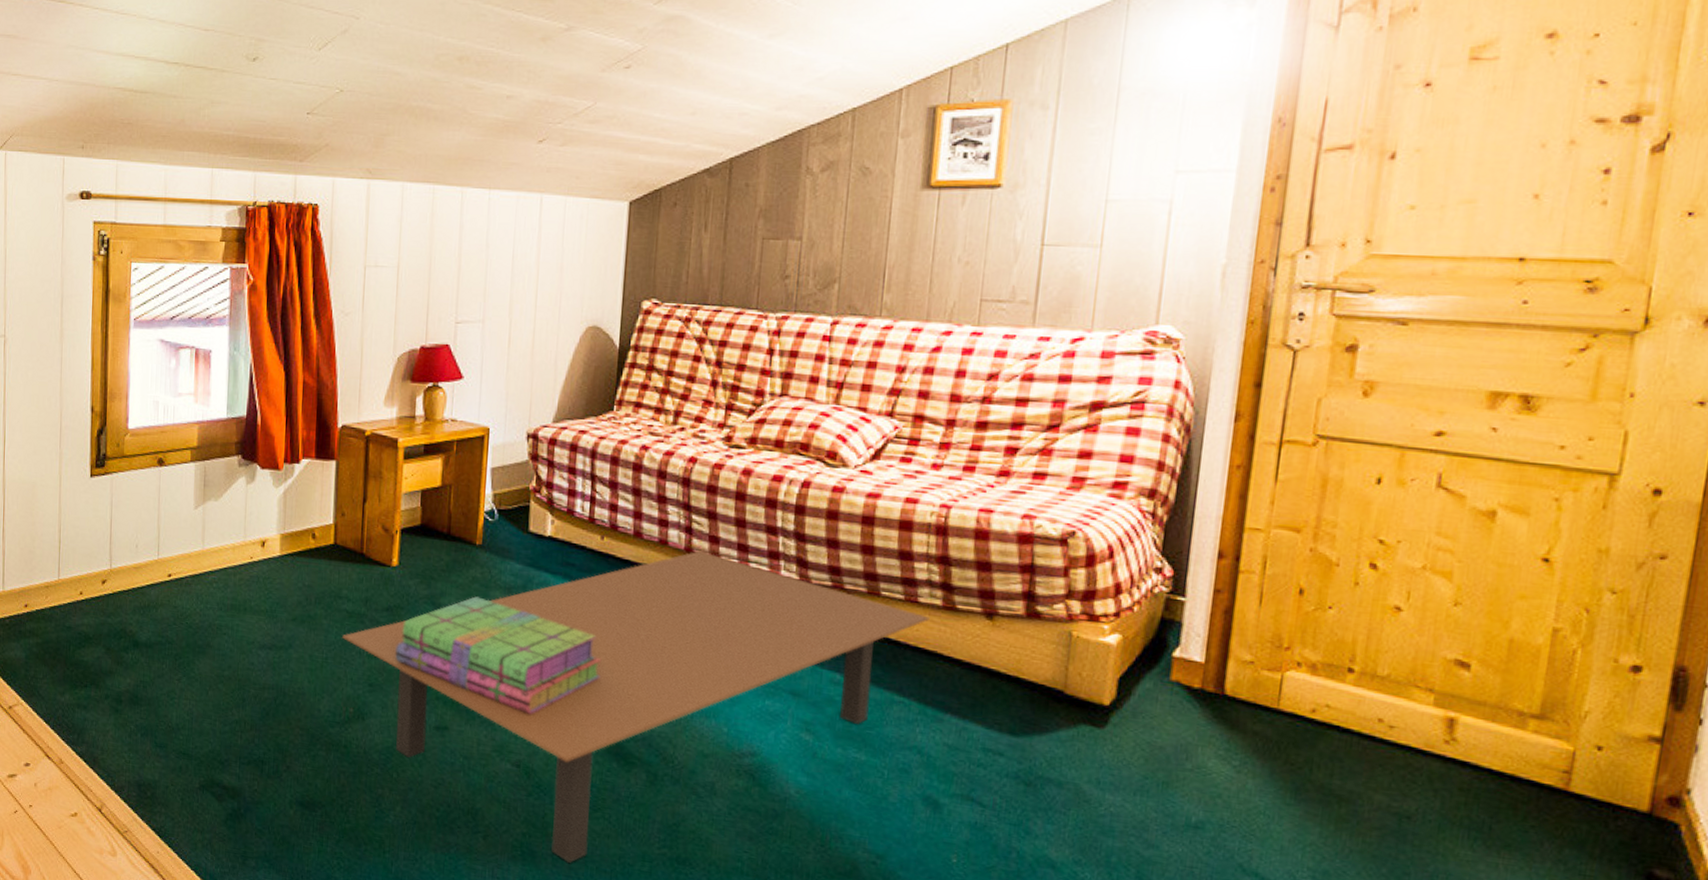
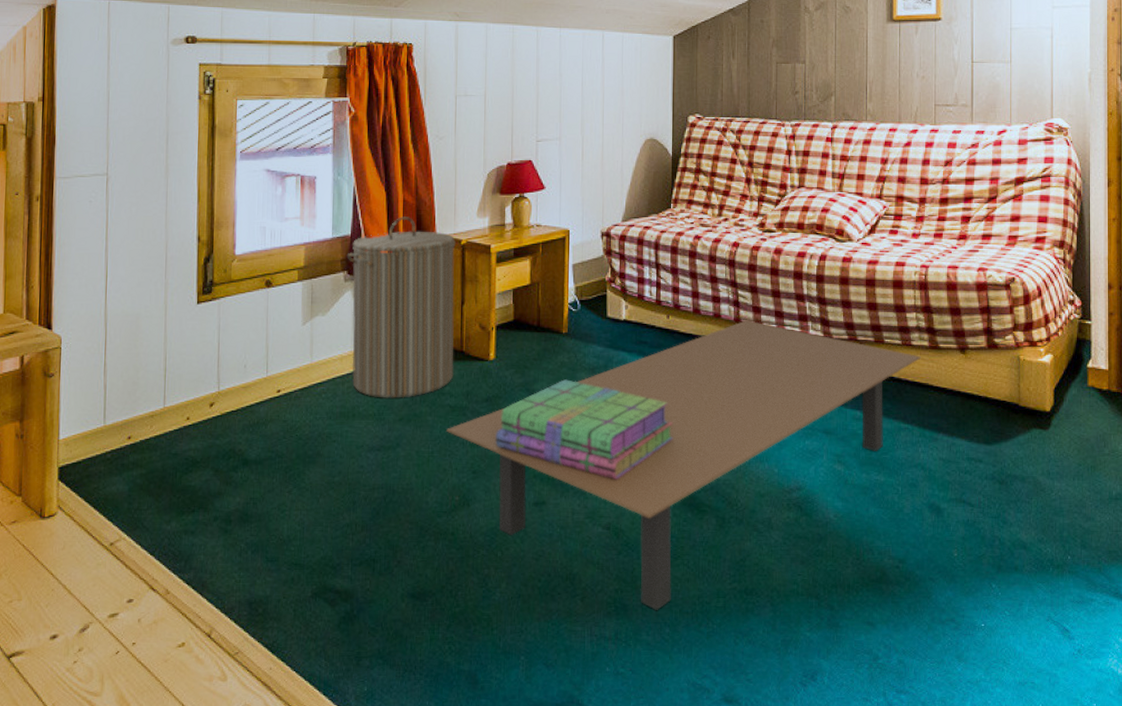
laundry hamper: none [241,400,359,597] -> present [347,216,456,398]

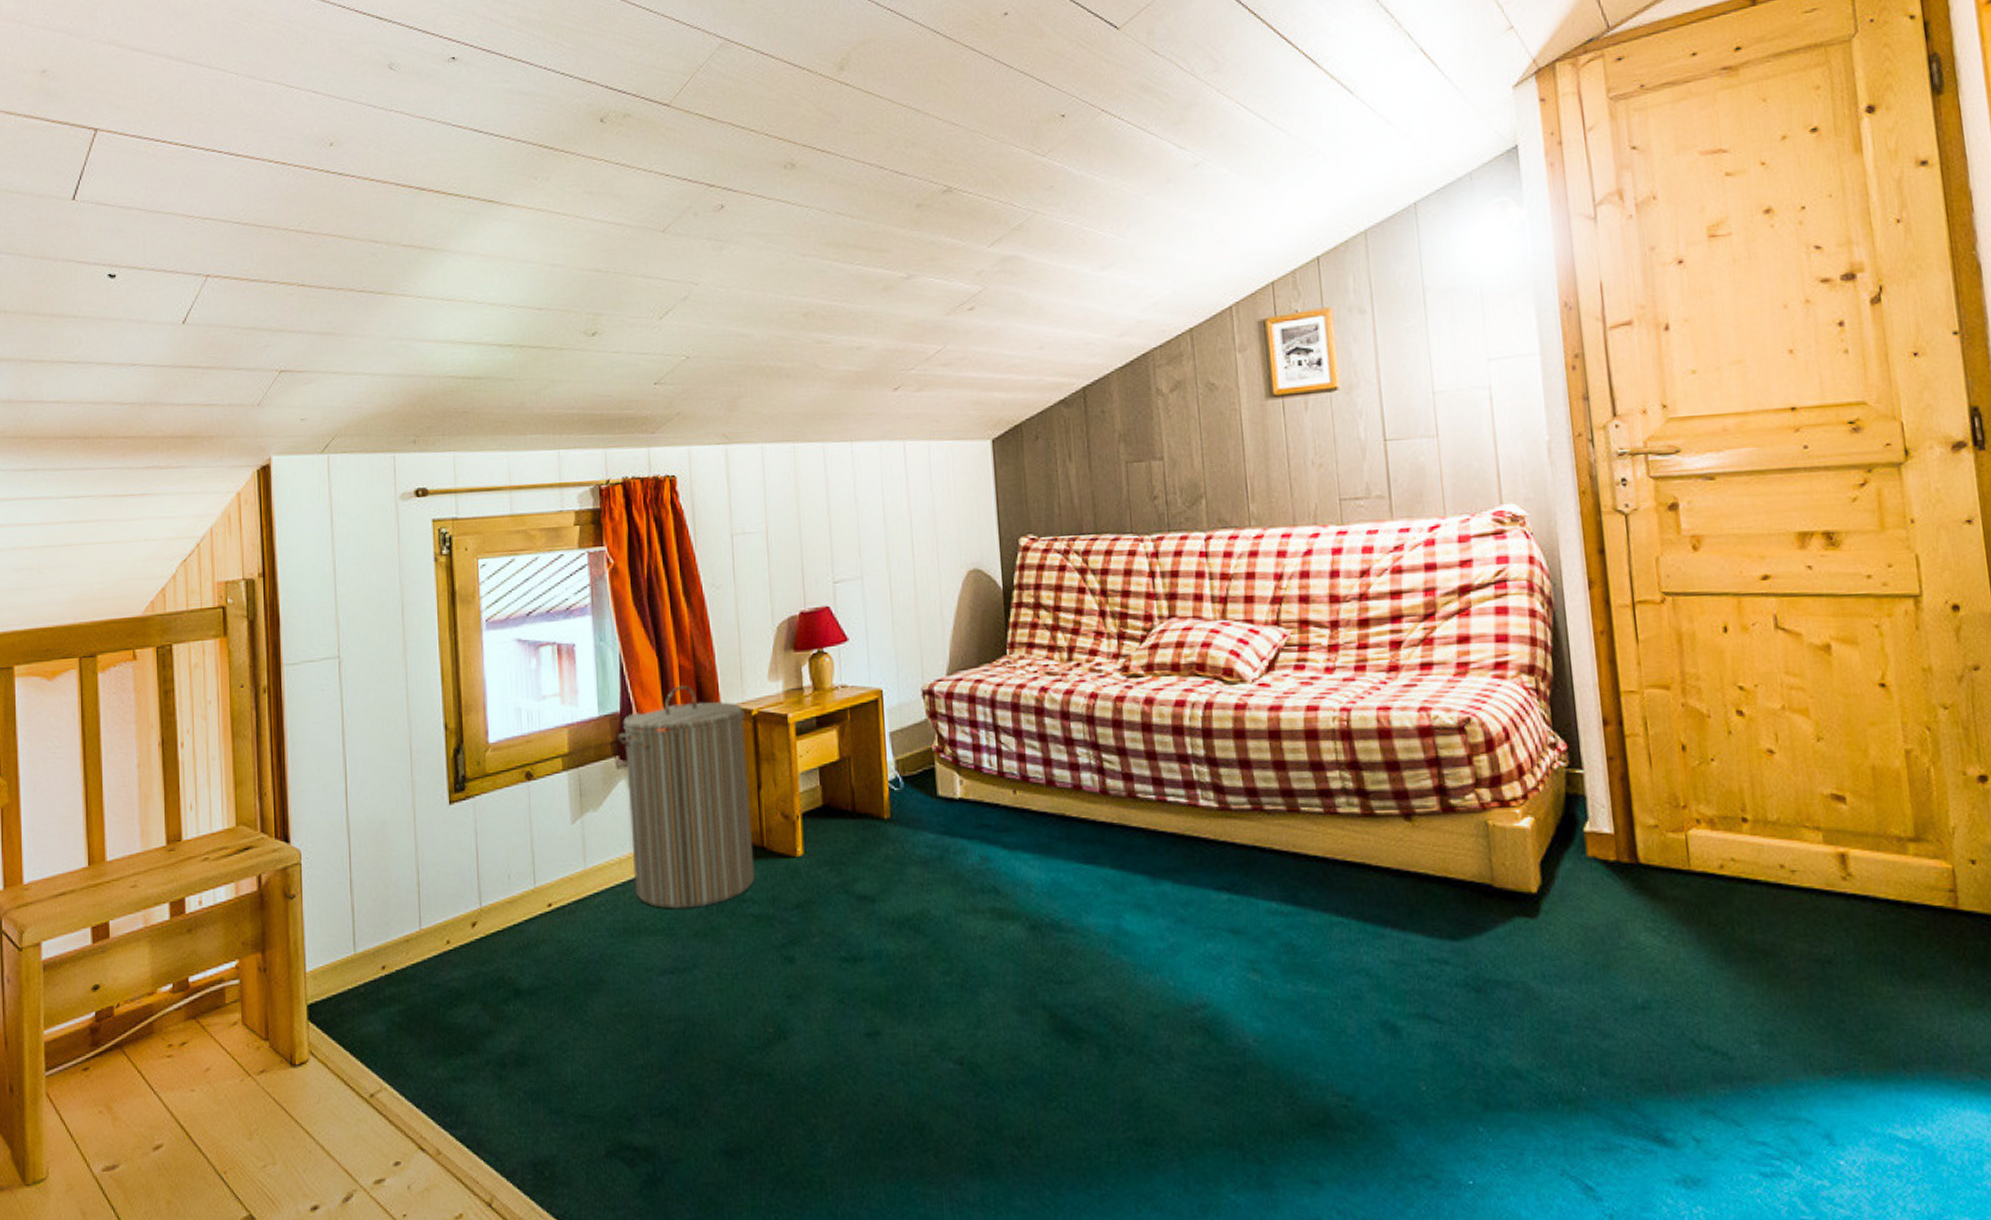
coffee table: present [447,320,921,610] -> none [751,791,1352,1167]
stack of books: present [495,379,673,480] -> none [812,876,1035,1001]

